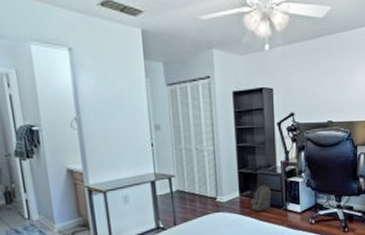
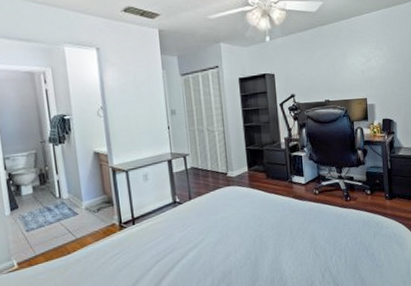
backpack: present [248,183,272,212] -> none [256,158,277,185]

